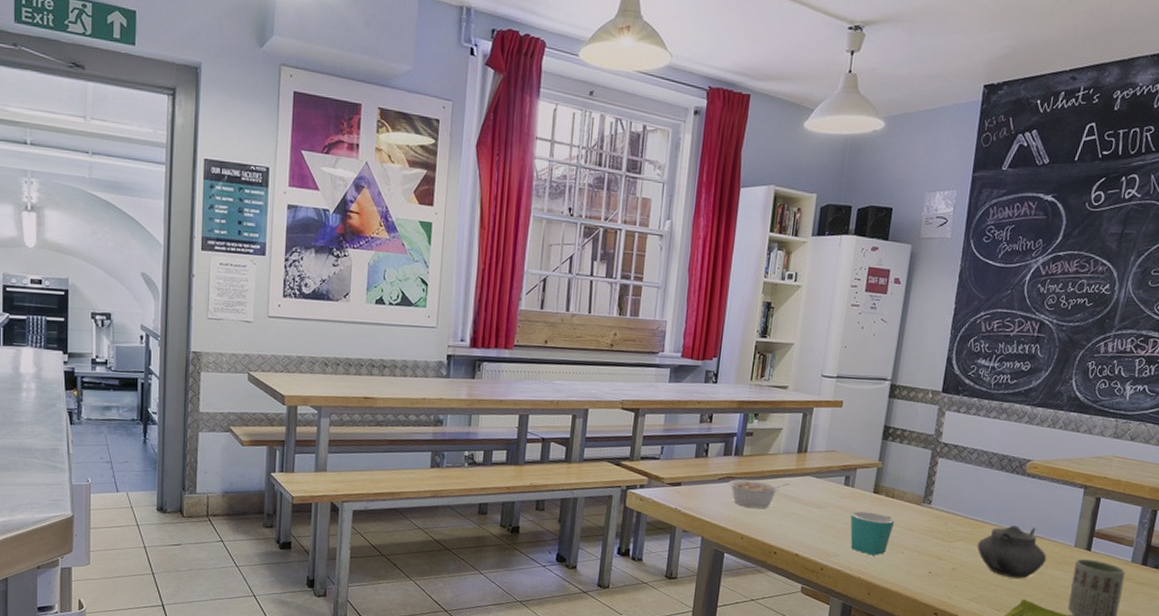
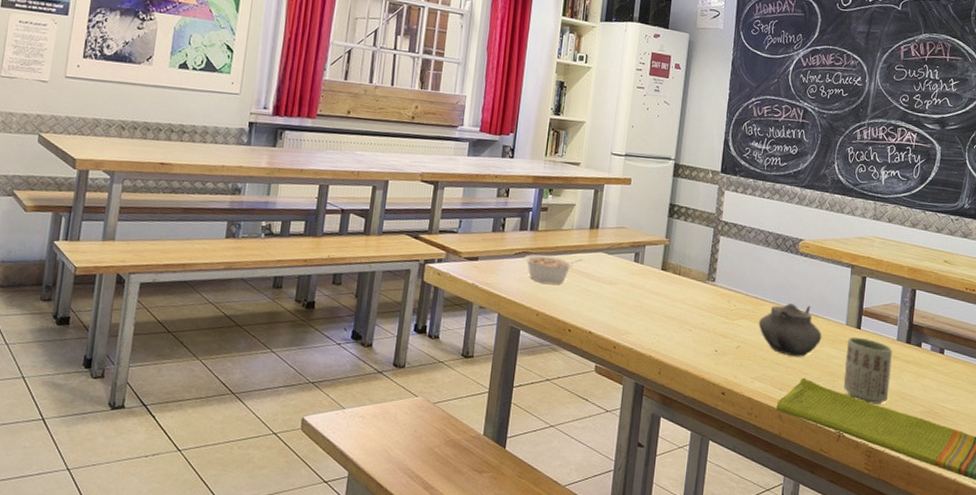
mug: present [850,511,894,556] -> none [640,288,682,333]

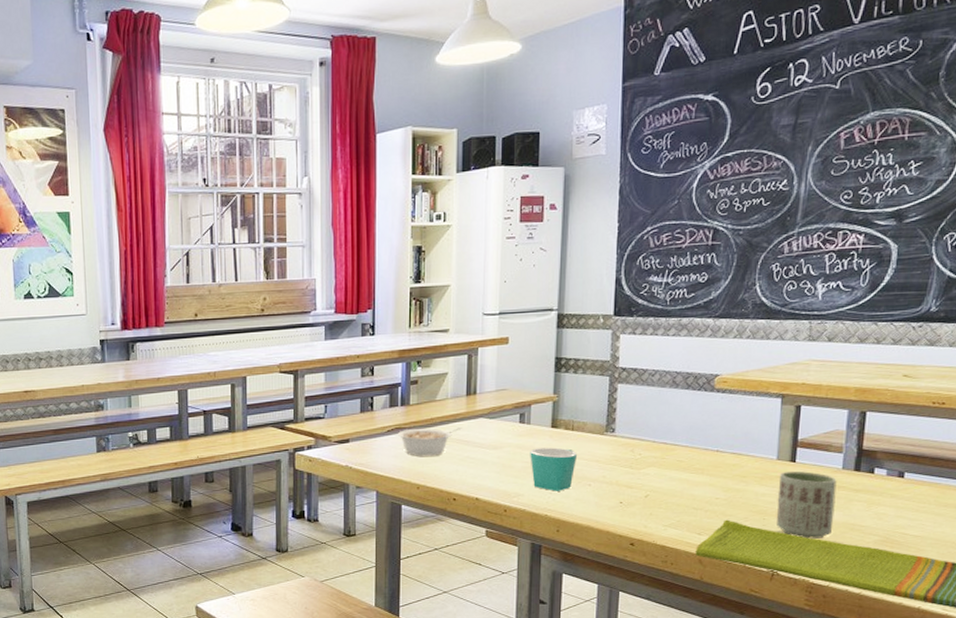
mug: none [640,288,682,333] -> present [530,447,577,491]
teapot: present [758,303,822,357] -> none [669,444,748,499]

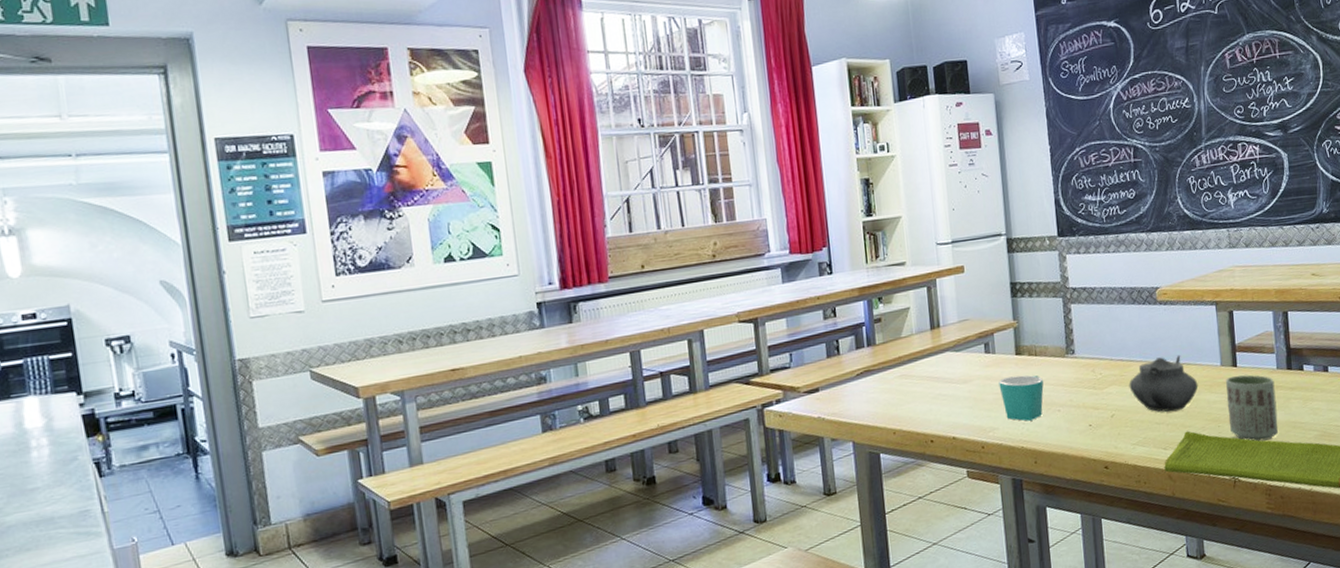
legume: present [397,427,462,456] -> none [866,364,930,399]
teapot: none [669,444,748,499] -> present [1129,354,1198,412]

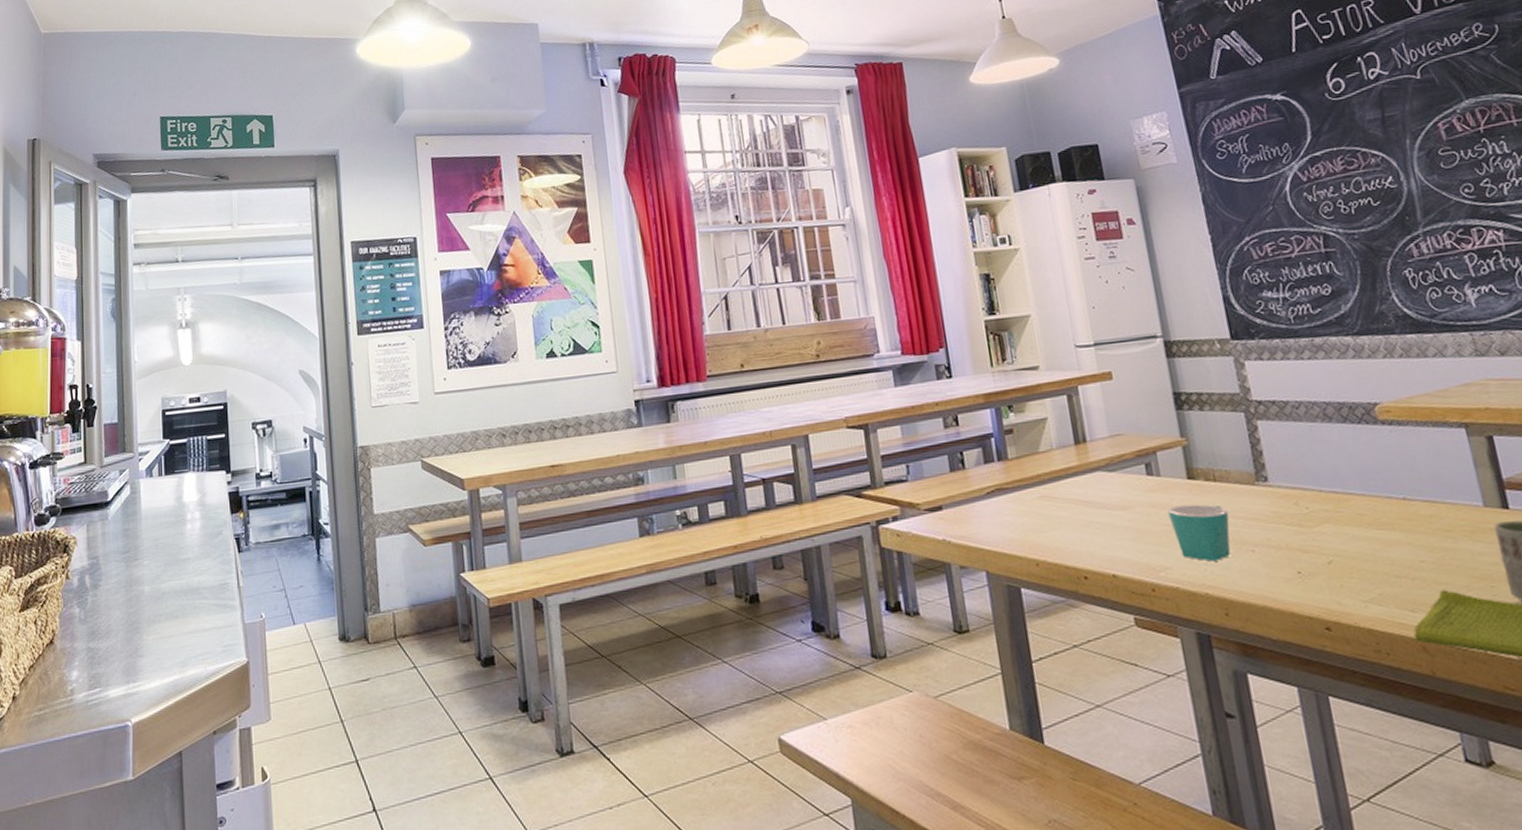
teapot: present [1129,354,1198,412] -> none [1349,489,1453,563]

